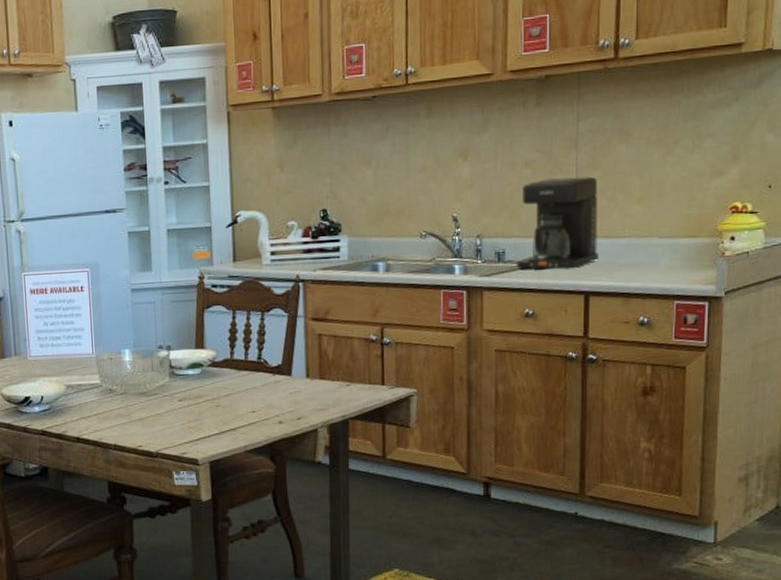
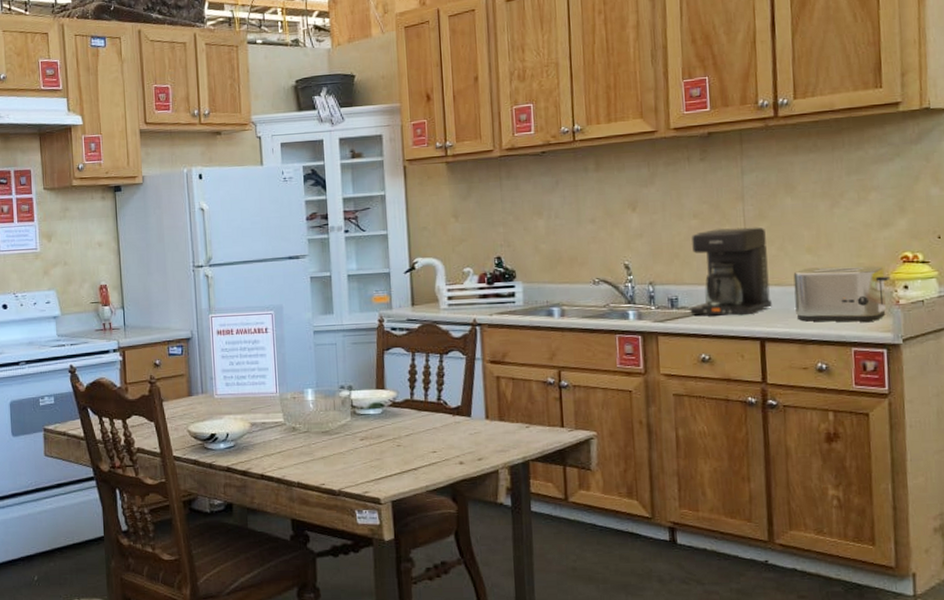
toaster: none [622,216,718,275] -> present [793,266,891,323]

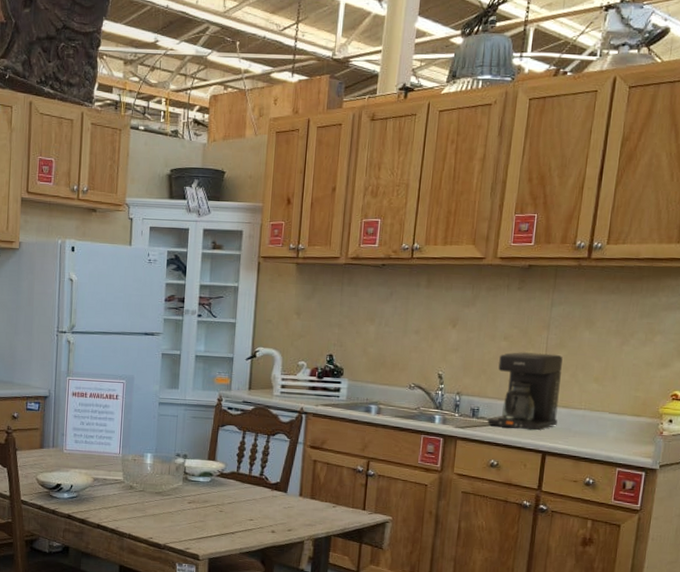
toaster: present [793,266,891,323] -> none [576,395,660,448]

